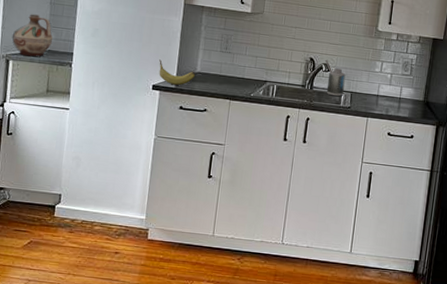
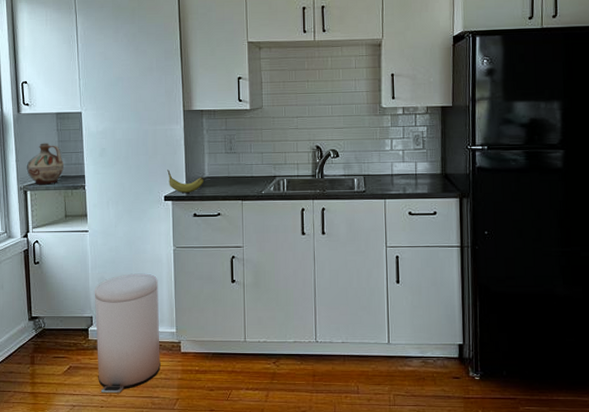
pedal bin: none [58,156,135,273] -> present [95,273,161,394]
soap dispenser: present [325,59,346,97] -> none [332,145,356,182]

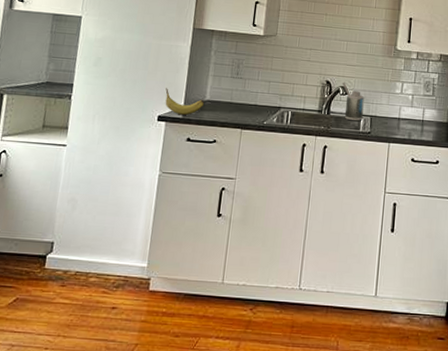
ceramic jug: present [27,143,64,185] -> none [8,44,52,90]
pedal bin: present [95,273,161,394] -> none [47,197,137,334]
soap dispenser: none [332,145,356,182] -> present [342,82,364,122]

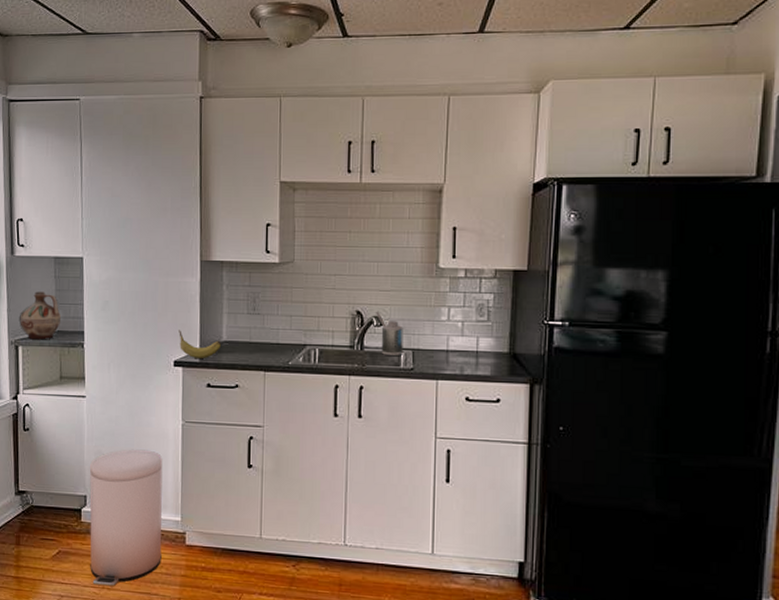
ceramic jug: none [8,44,52,90] -> present [20,291,62,340]
pedal bin: none [47,197,137,334] -> present [89,449,163,587]

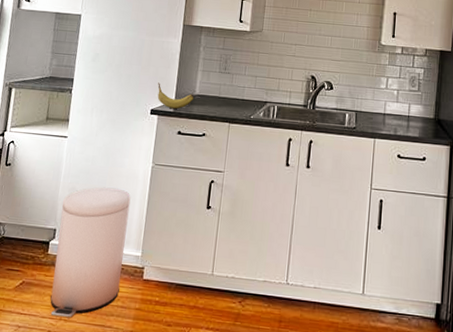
ceramic jug: present [20,291,62,340] -> none [16,41,55,84]
soap dispenser: present [376,311,403,357] -> none [327,77,349,117]

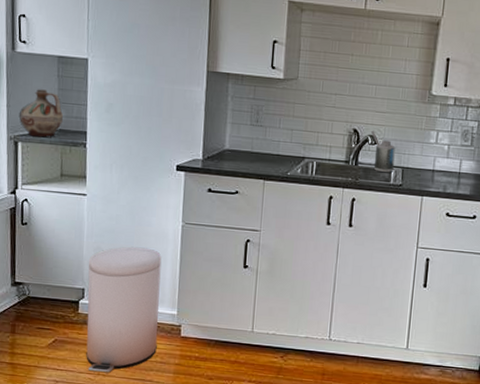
ceramic jug: none [16,41,55,84] -> present [20,89,64,138]
fruit: present [157,82,195,109] -> none [182,136,224,165]
soap dispenser: none [327,77,349,117] -> present [371,130,395,173]

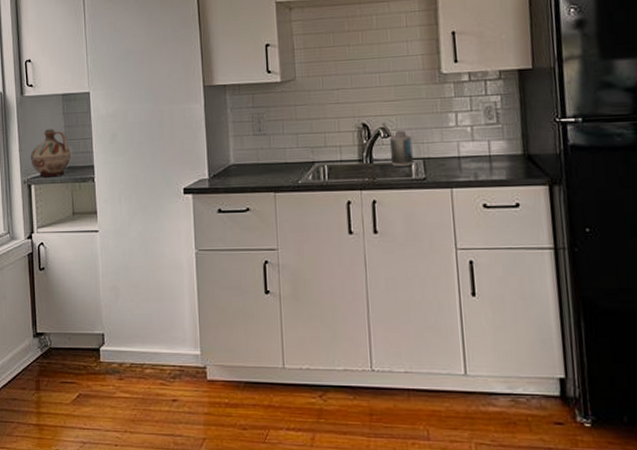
pedal bin: present [86,246,162,374] -> none [106,282,183,430]

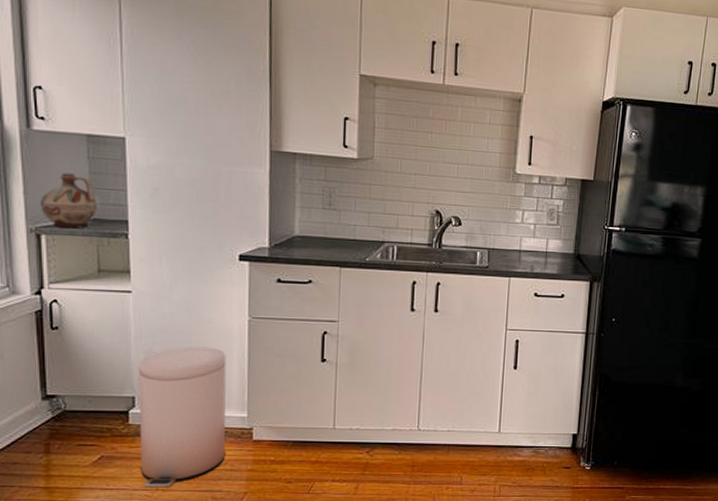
pedal bin: none [106,282,183,430] -> present [138,346,226,488]
soap dispenser: present [382,122,414,168] -> none [455,211,480,255]

